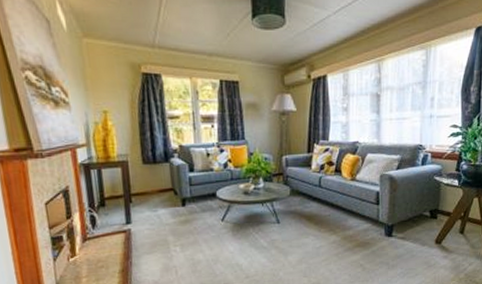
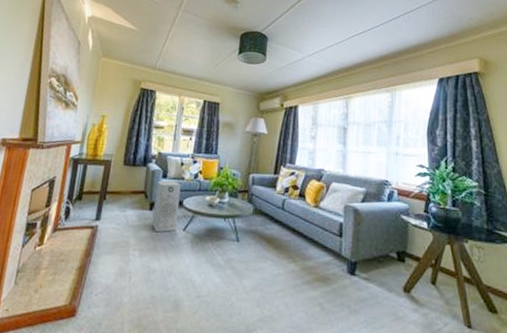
air purifier: none [184,173,215,227] -> present [152,181,181,233]

